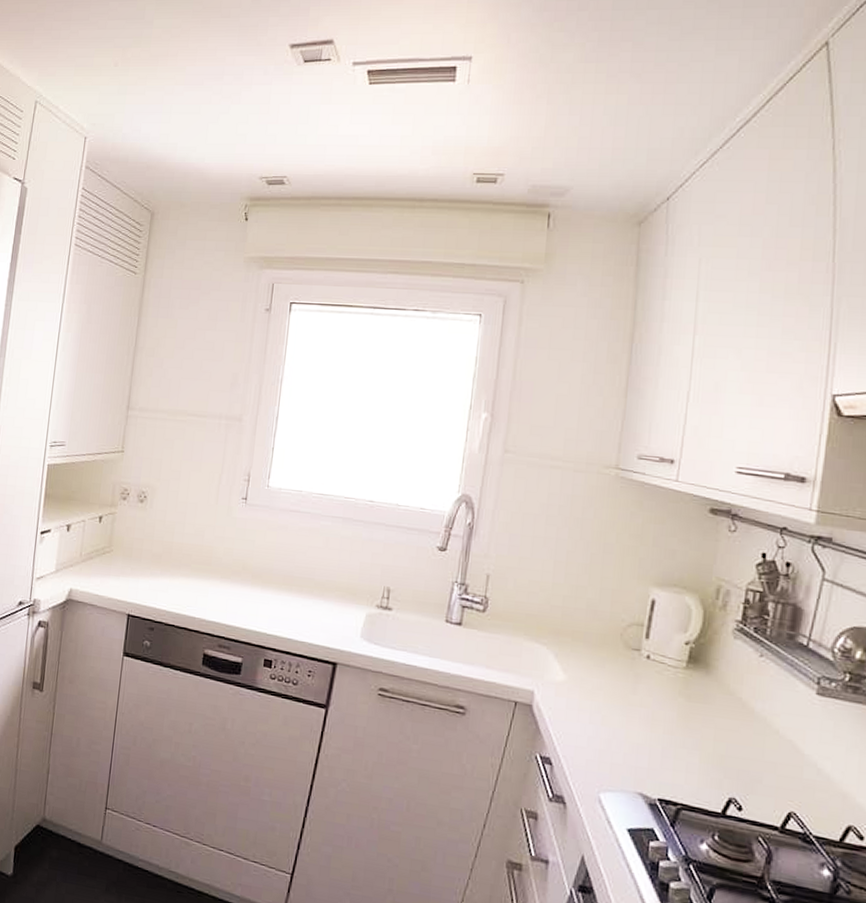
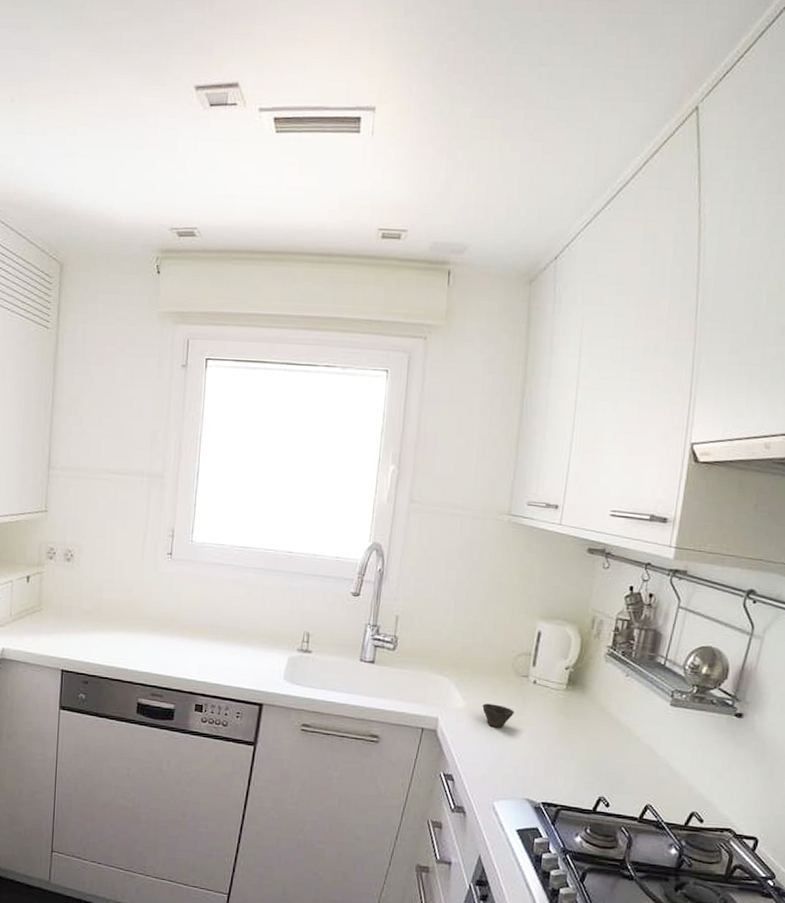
cup: none [586,678,624,708] -> present [482,703,514,728]

